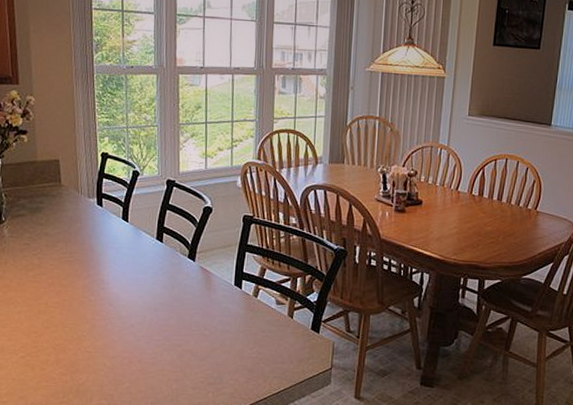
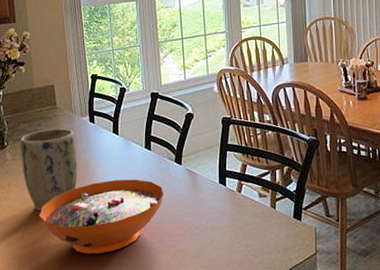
plant pot: none [19,207,82,295] -> present [20,128,78,211]
decorative bowl: none [37,270,173,345] -> present [39,179,163,254]

